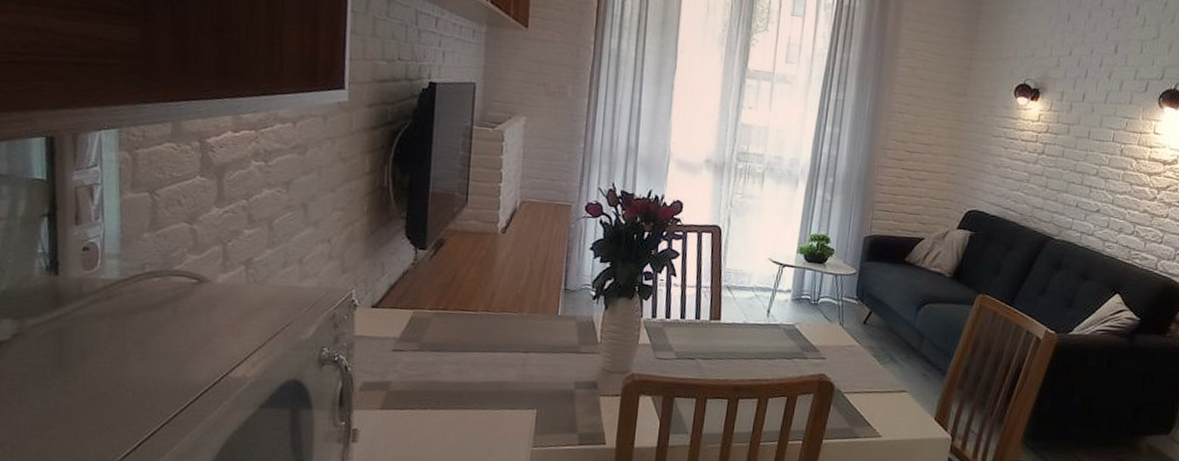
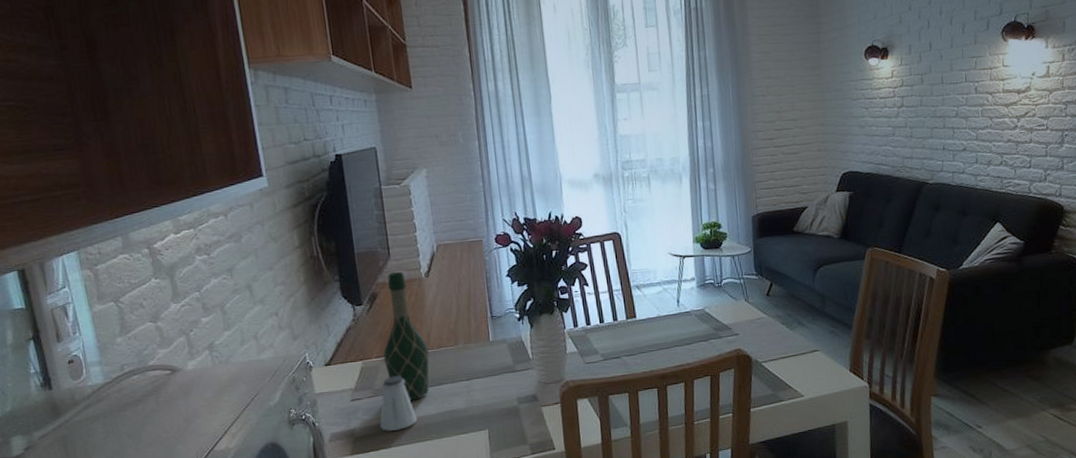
saltshaker: none [419,332,462,392] -> present [379,375,418,431]
wine bottle: none [438,220,489,364] -> present [383,271,430,401]

